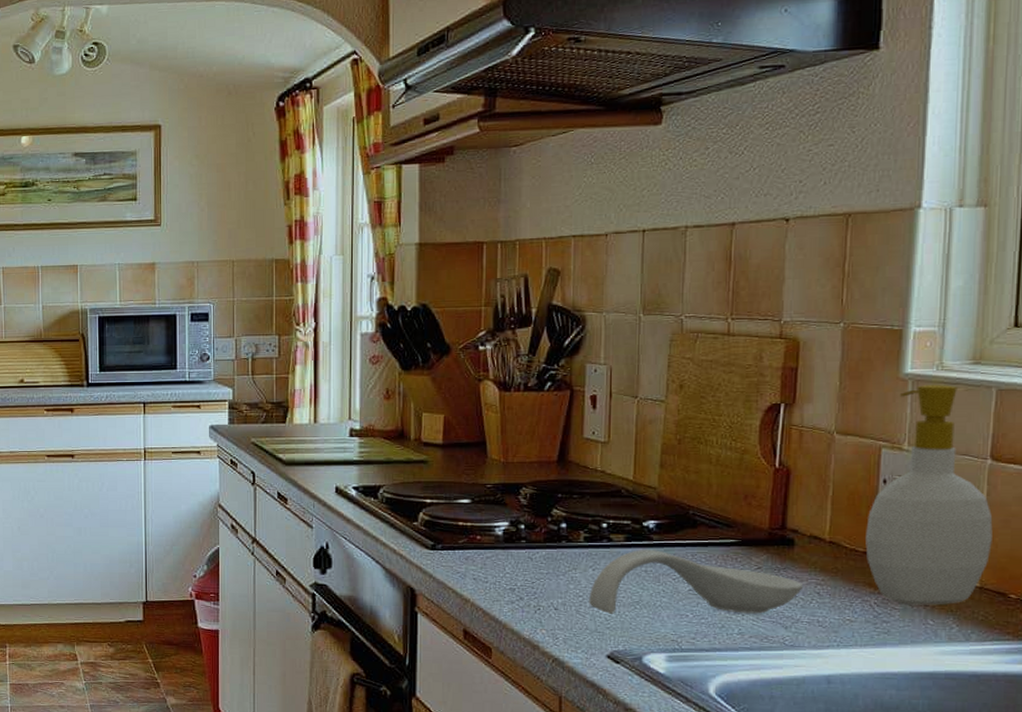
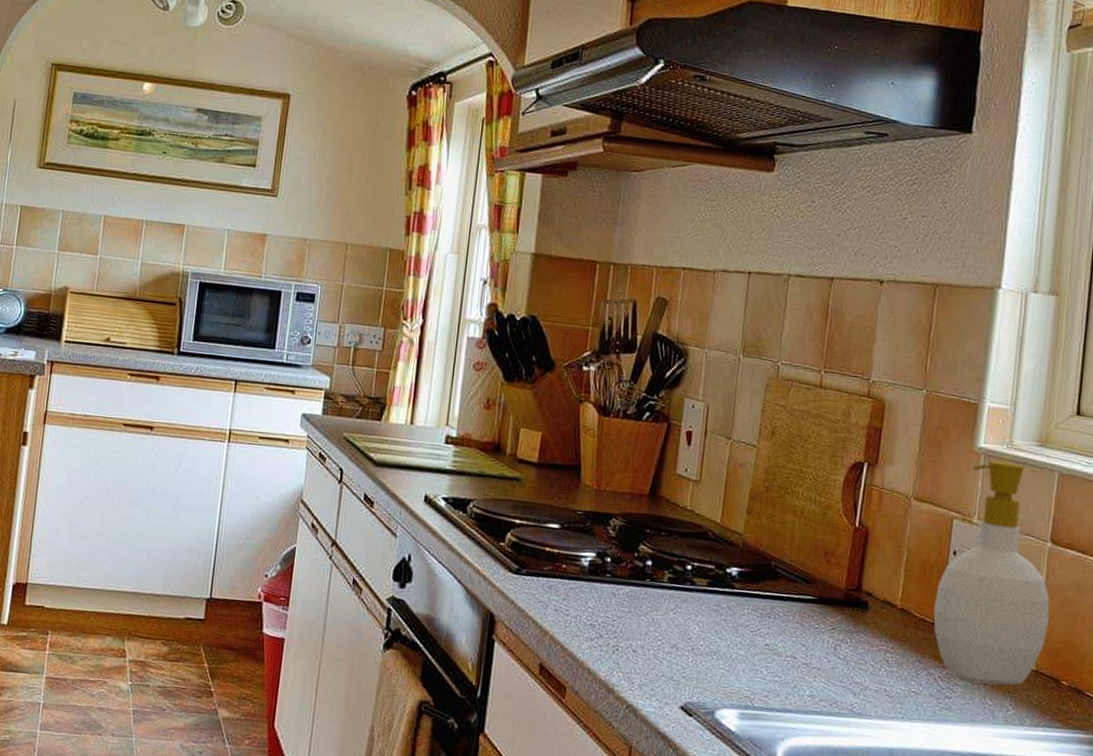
spoon rest: present [589,550,804,614] -> none [667,597,874,677]

